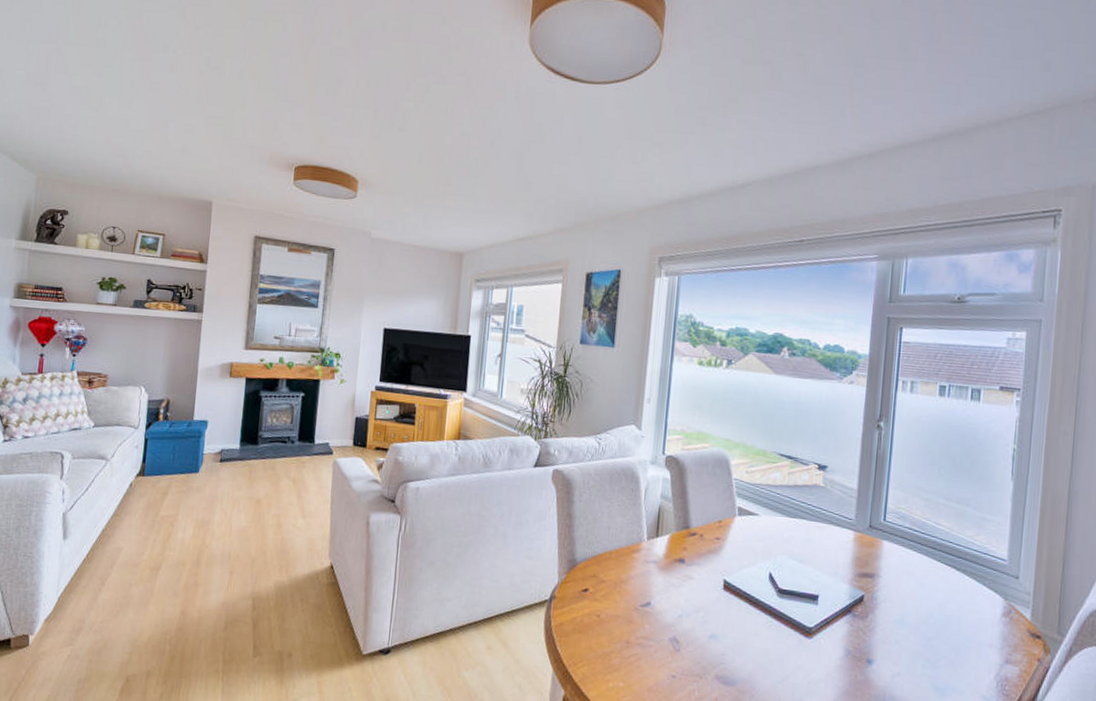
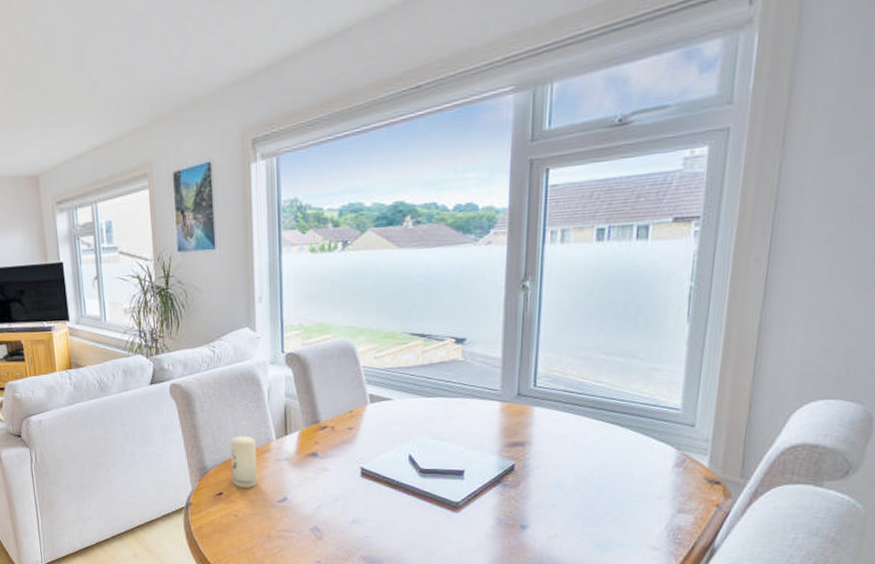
candle: none [599,531,628,588] -> present [230,436,258,488]

